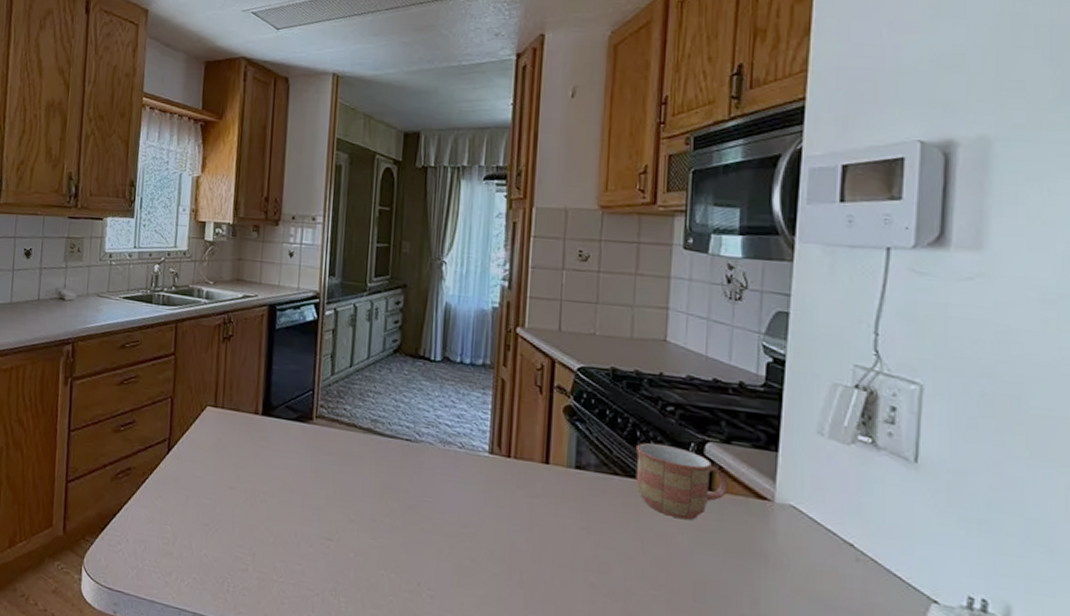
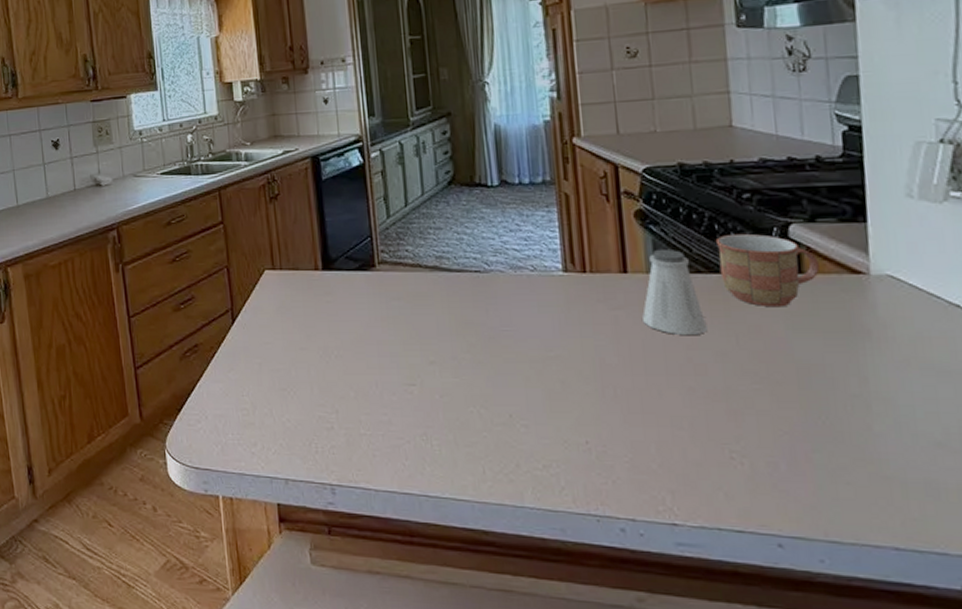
saltshaker: none [557,447,616,534] -> present [642,250,708,335]

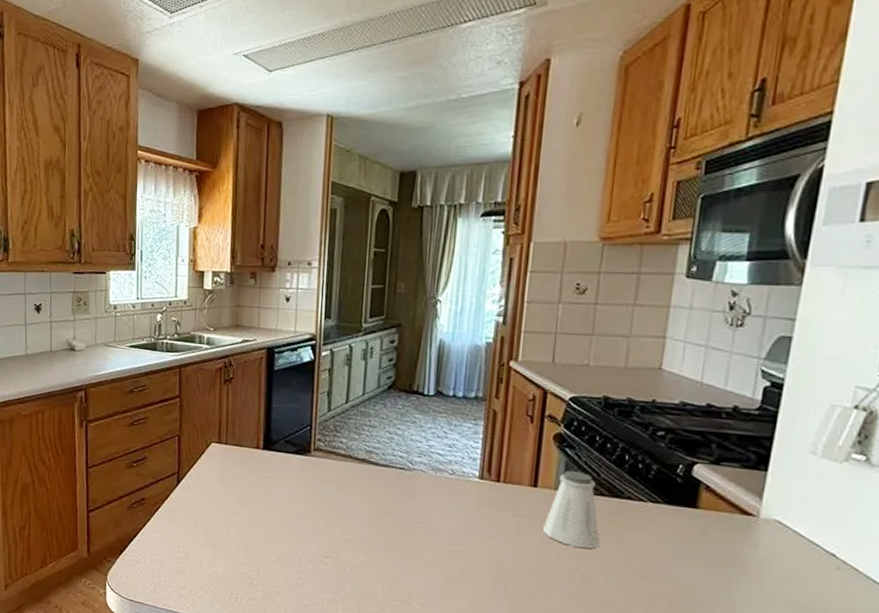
mug: present [715,233,820,308] -> none [621,465,715,535]

